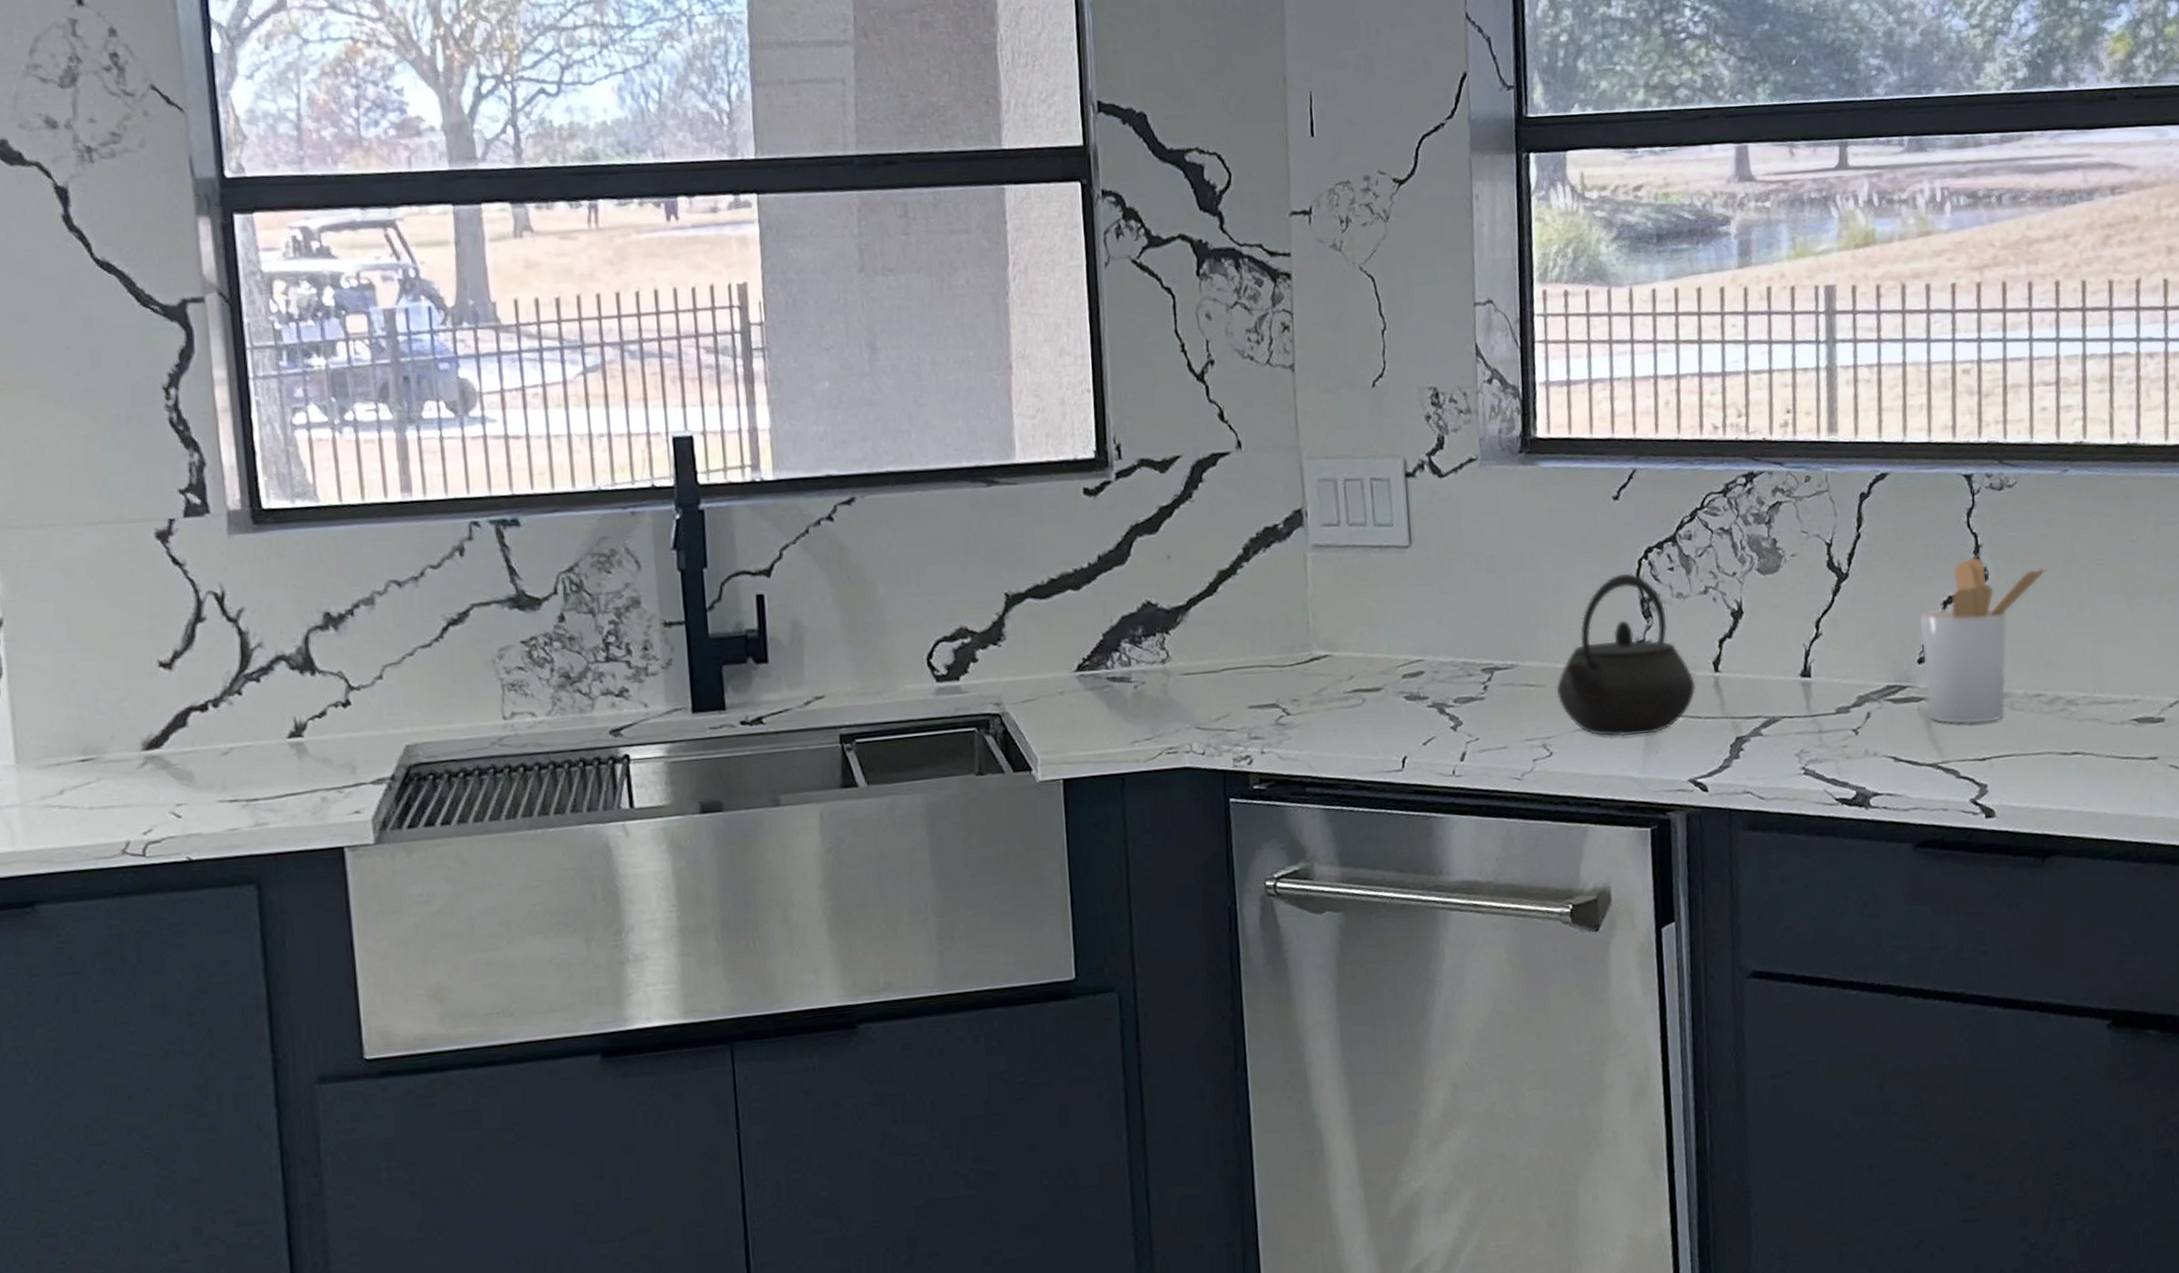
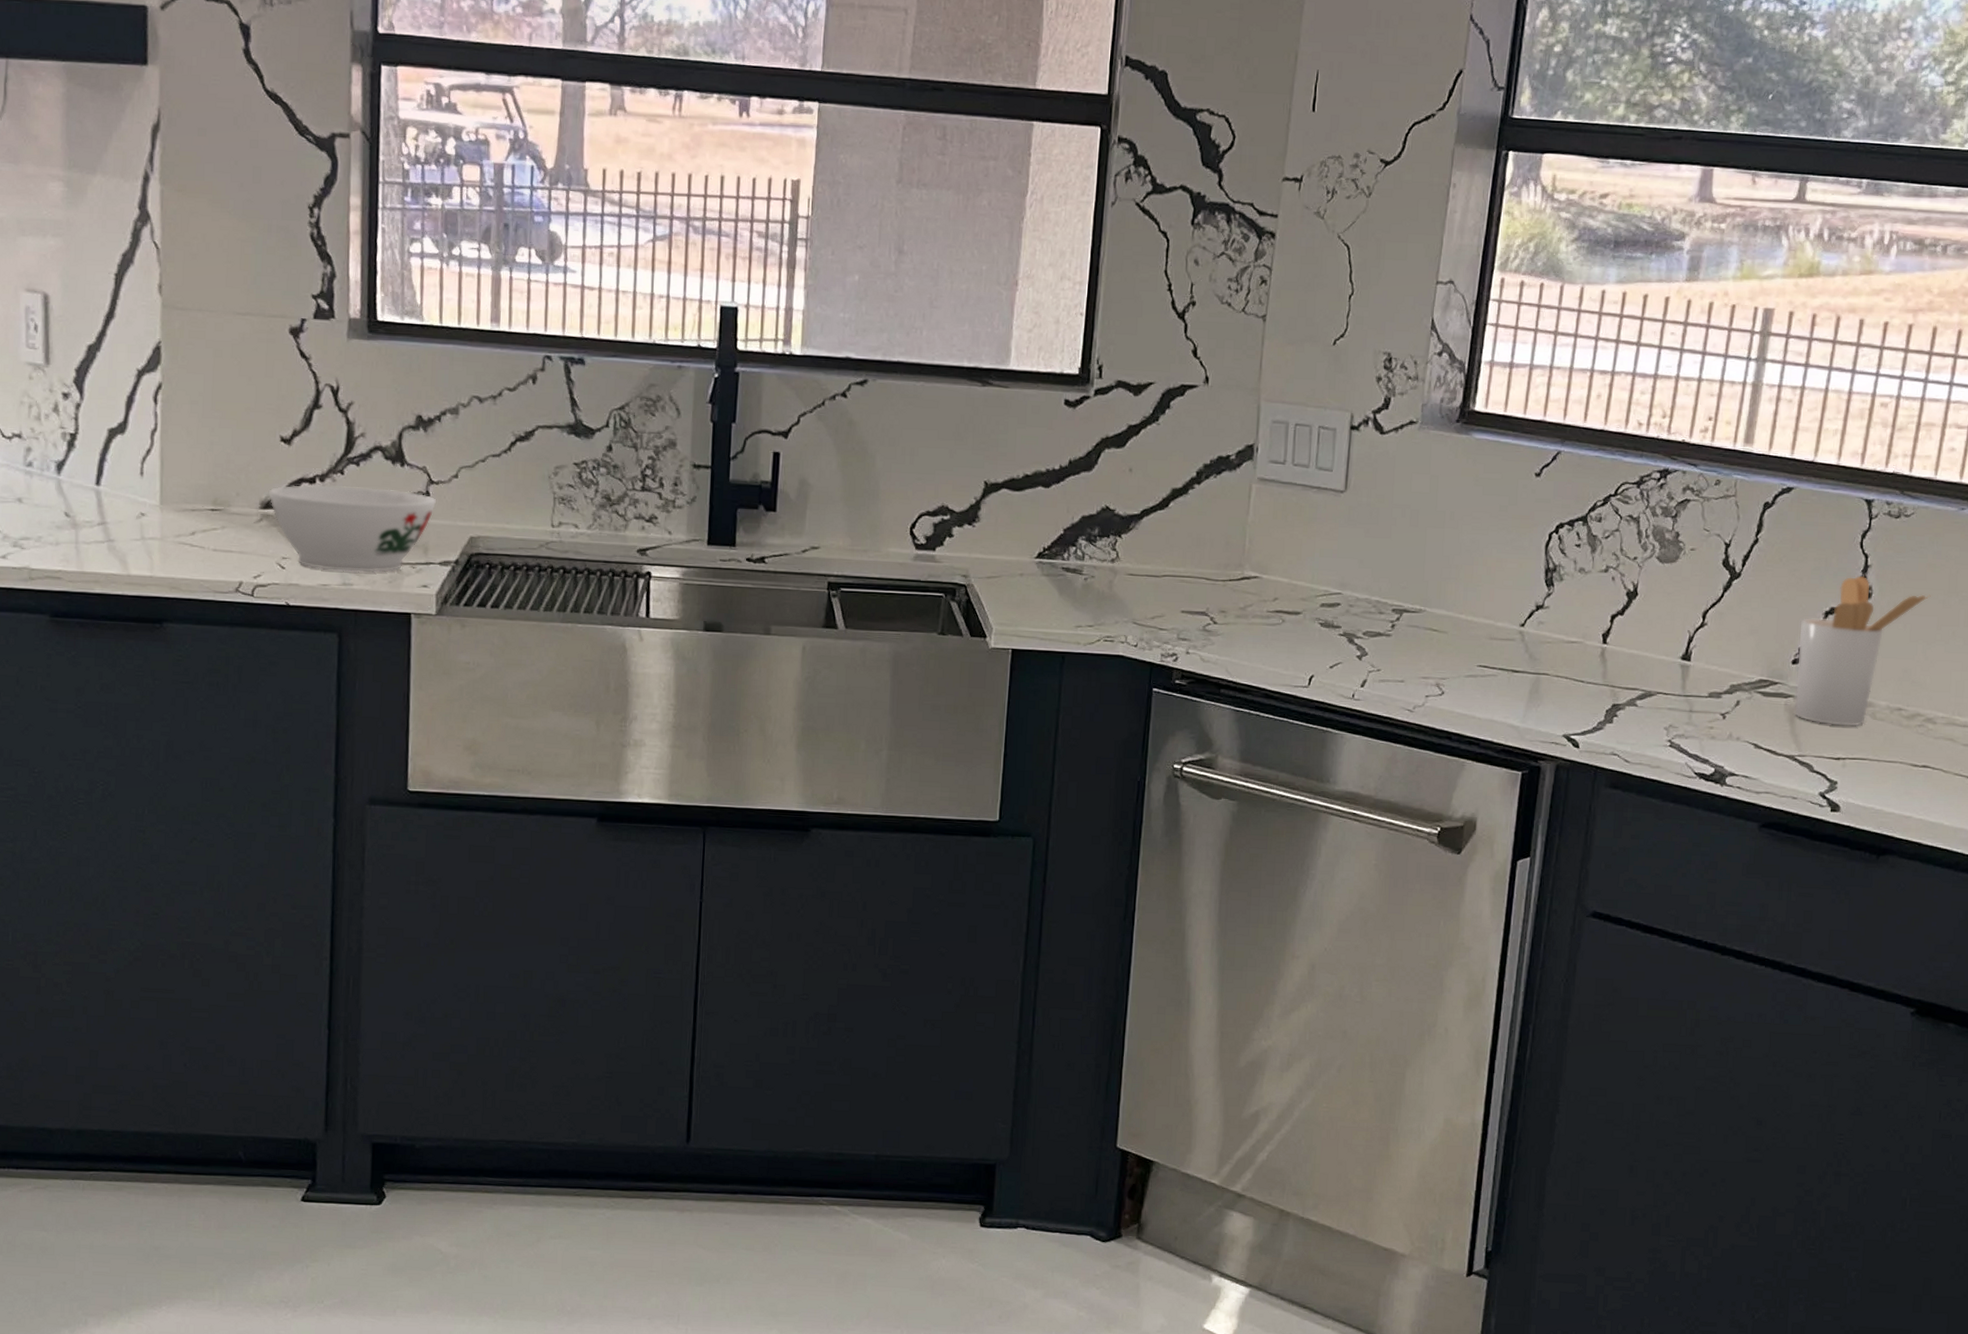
bowl: none [150,703,360,812] -> present [268,485,437,572]
kettle: present [1556,573,1696,737] -> none [1456,543,1584,690]

